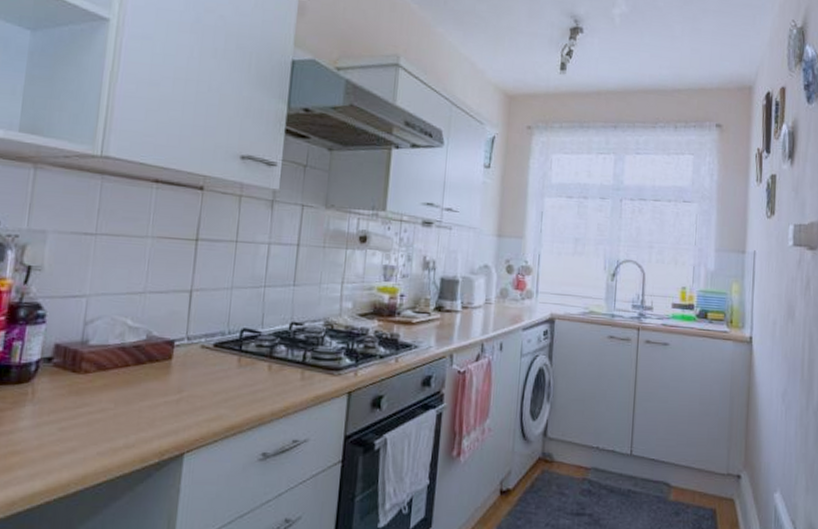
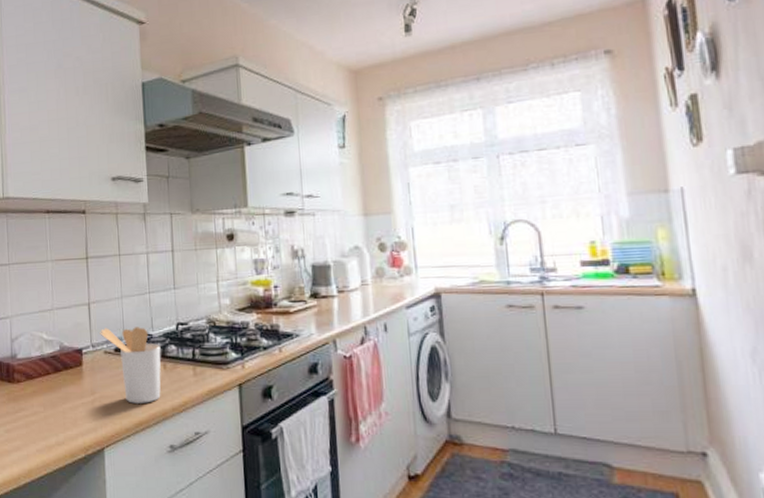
utensil holder: none [199,320,269,406] -> present [100,327,161,403]

